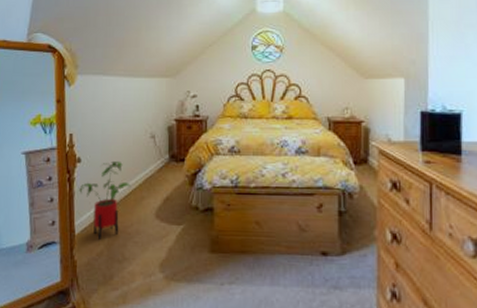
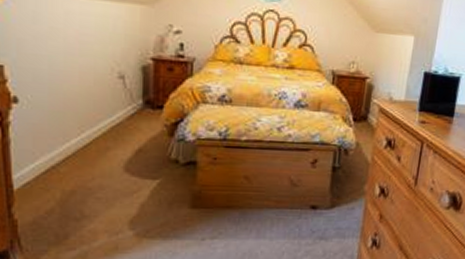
house plant: present [79,160,132,240] -> none [17,103,93,196]

